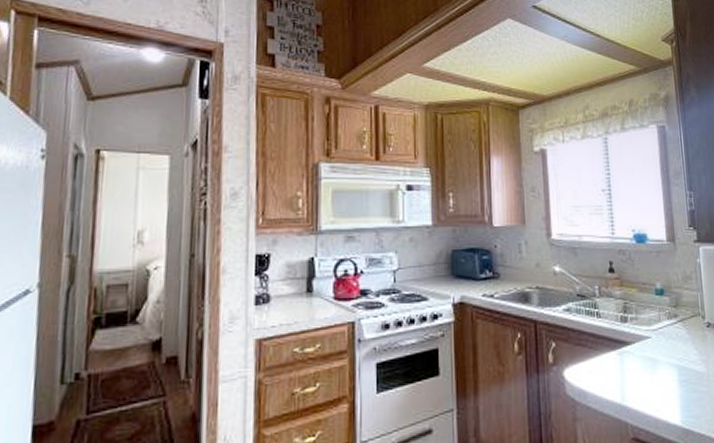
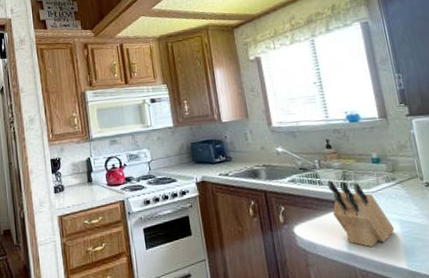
knife block: none [606,312,672,399] -> present [327,180,395,248]

